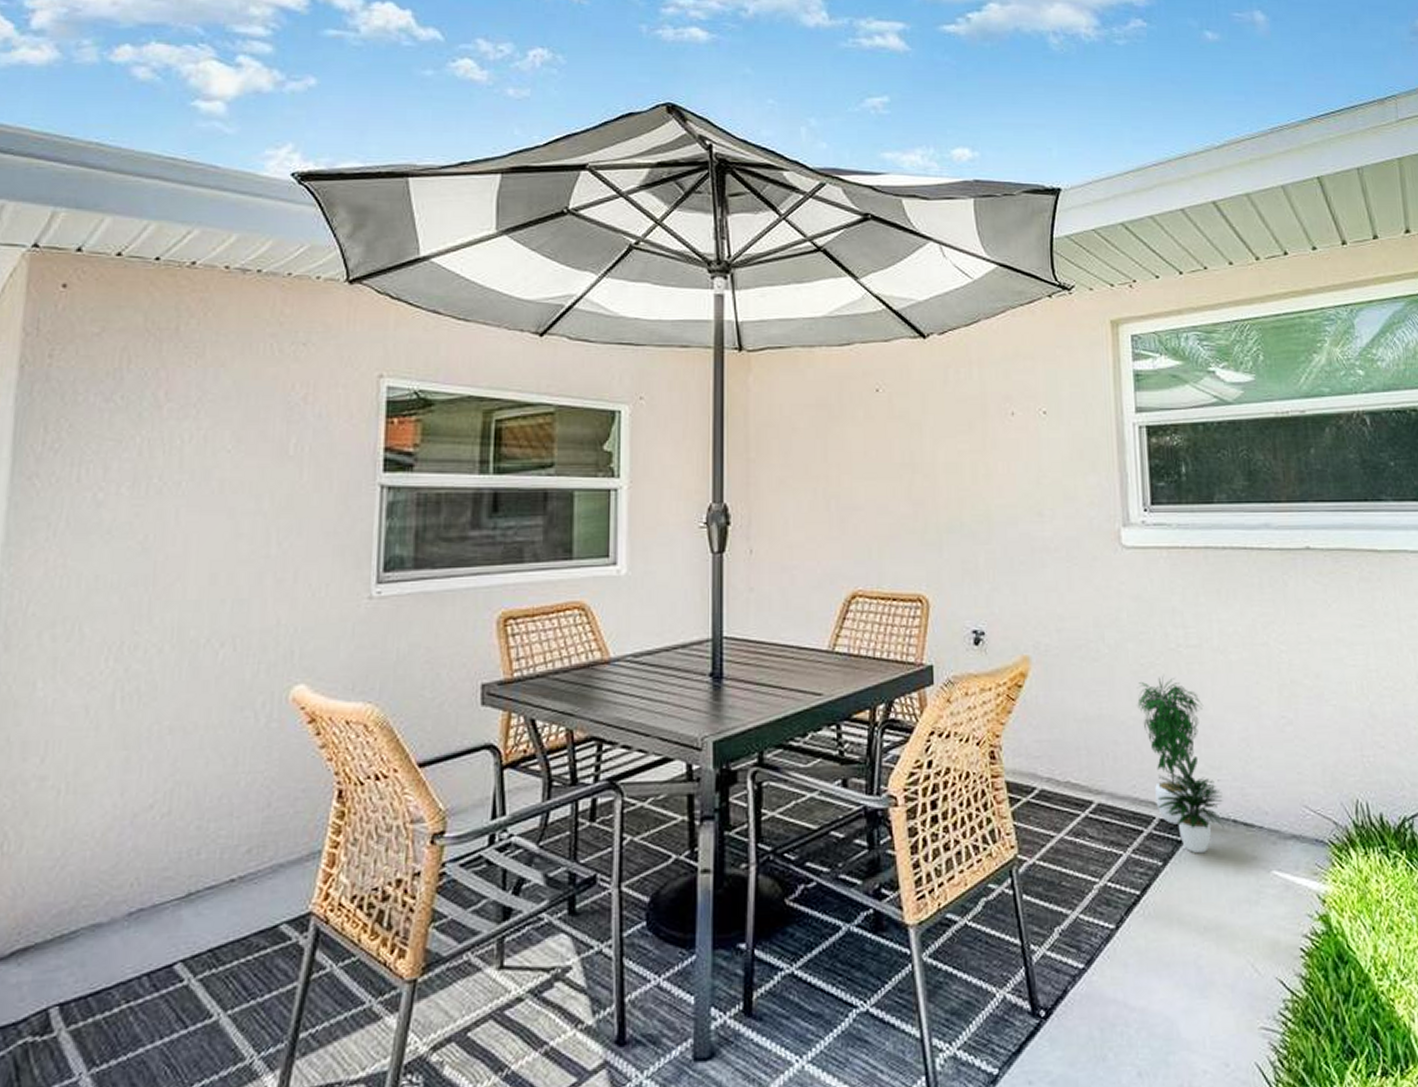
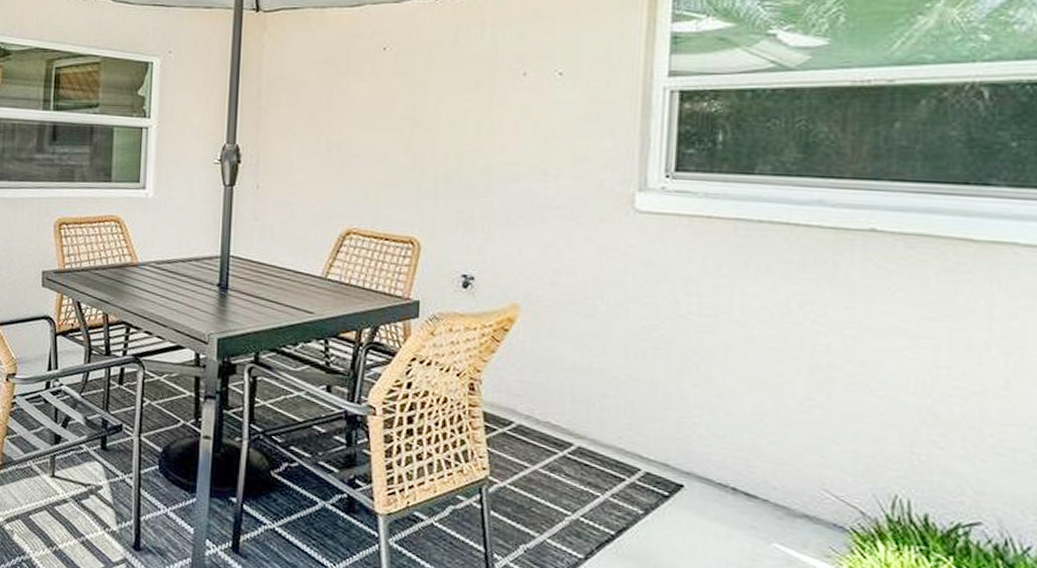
potted plant: present [1137,675,1225,854] -> none [633,340,723,512]

